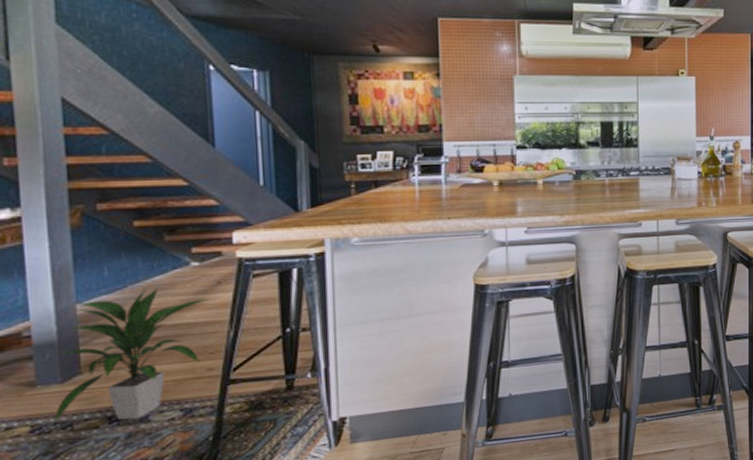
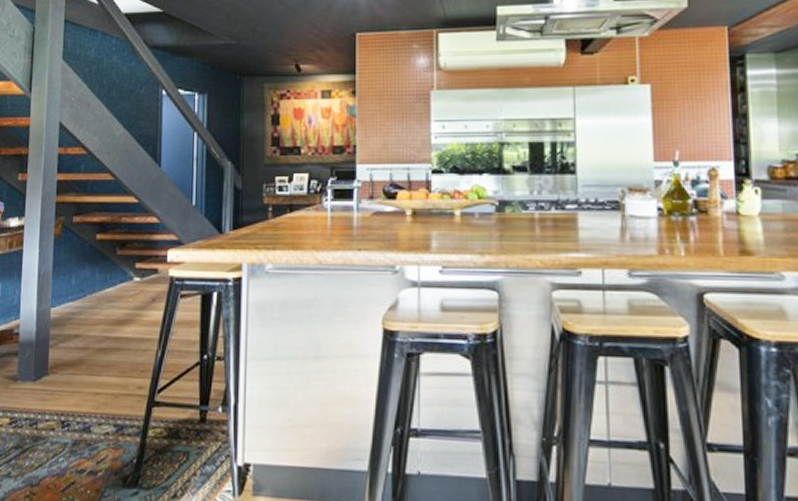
indoor plant: present [52,287,208,423] -> none [24,297,144,428]

